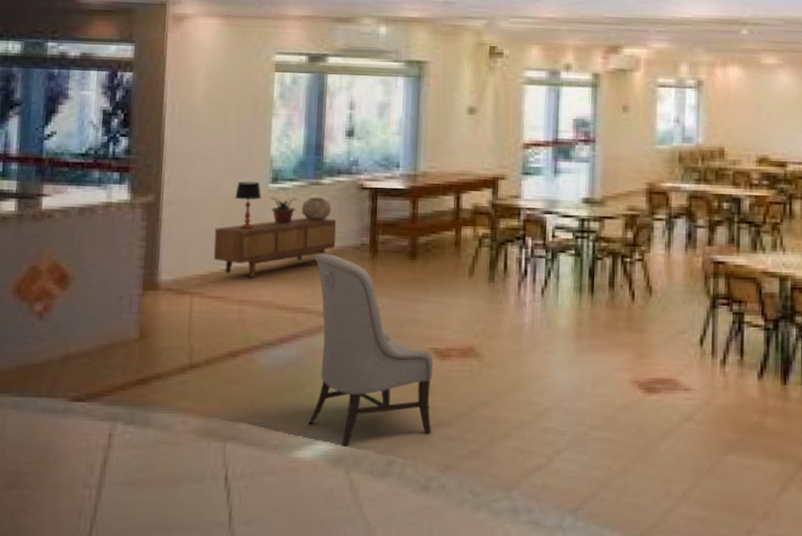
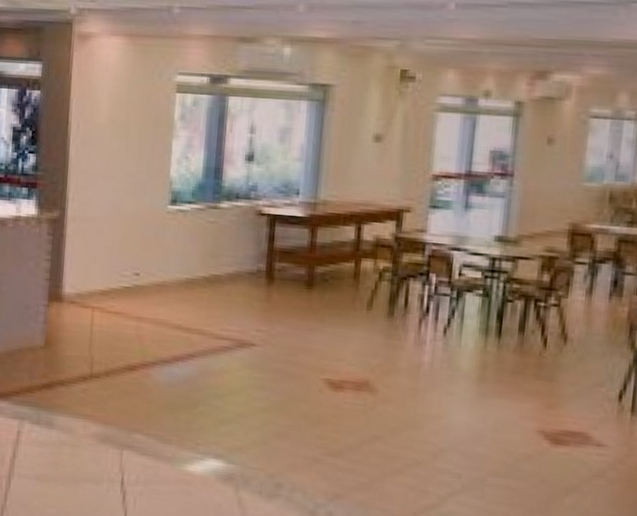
sideboard: present [214,217,337,277] -> none [114,240,233,296]
table lamp: present [235,181,261,230] -> none [135,201,160,250]
potted plant: present [271,196,299,225] -> none [169,218,197,247]
ceramic pot: present [301,198,332,221] -> none [198,221,229,245]
chair: present [308,253,433,447] -> none [200,277,326,466]

